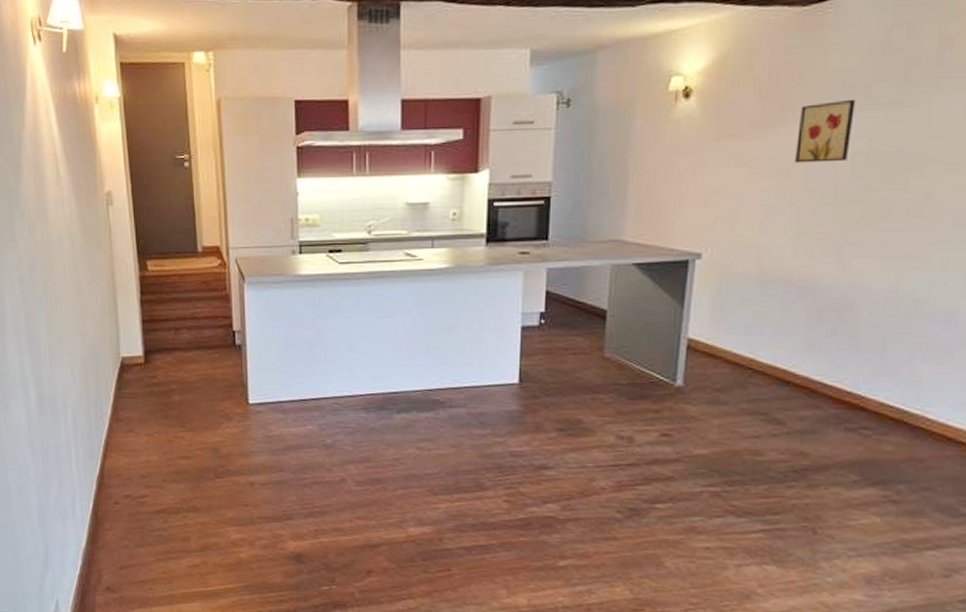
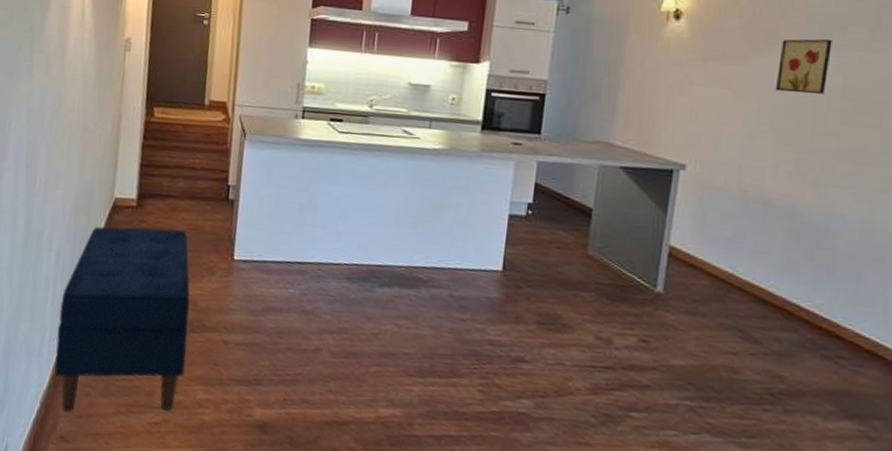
bench: none [85,381,215,565] -> present [55,226,190,412]

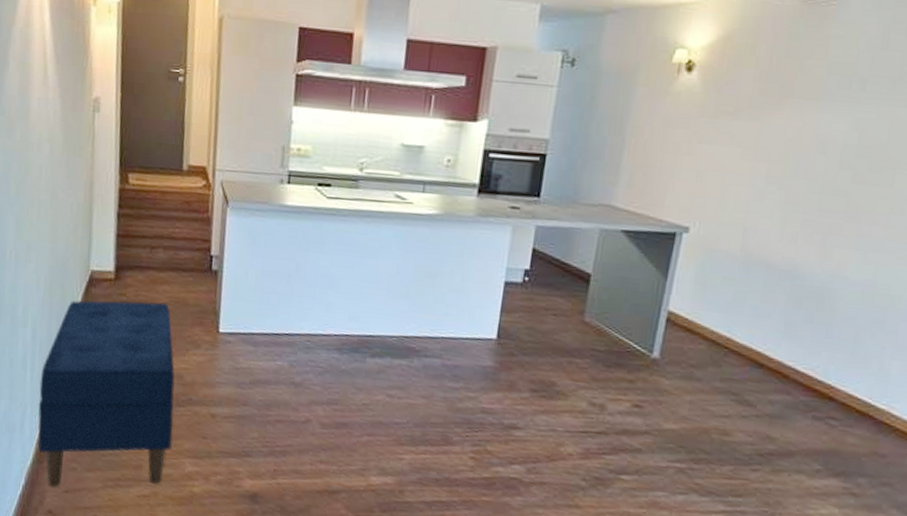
wall art: present [776,38,832,94] -> none [788,91,851,152]

